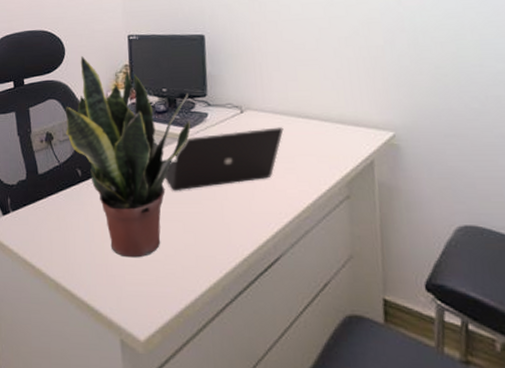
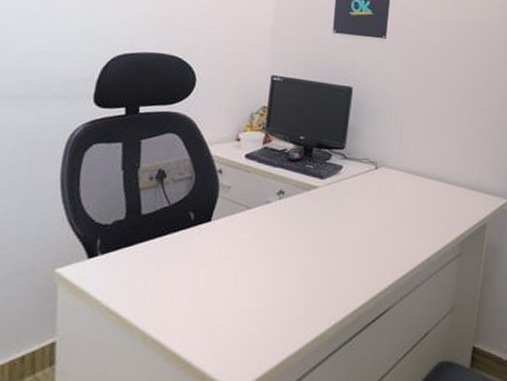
potted plant: present [66,56,191,258] -> none [182,90,327,308]
laptop: present [166,127,284,191] -> none [288,186,413,242]

